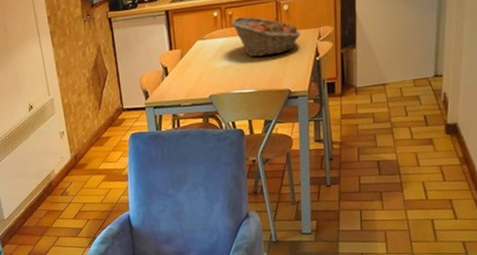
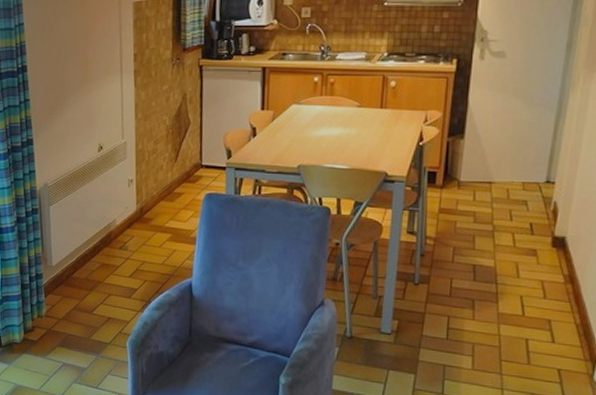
fruit basket: present [230,16,301,57] -> none [331,87,406,133]

